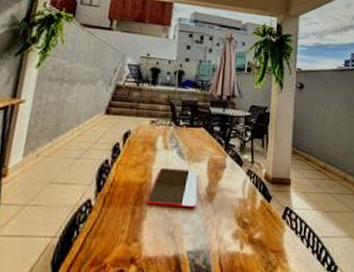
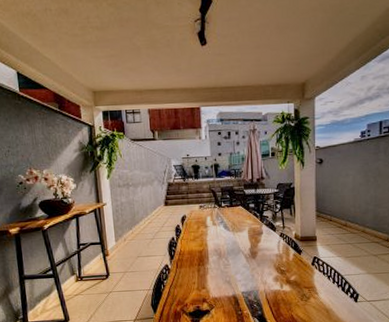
cutting board: present [146,167,198,208] -> none [206,238,245,265]

